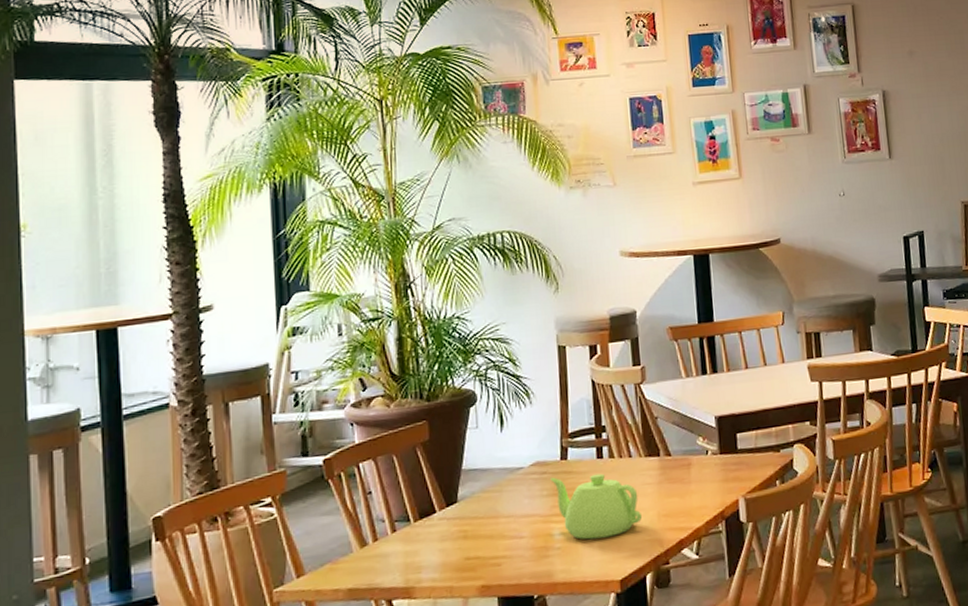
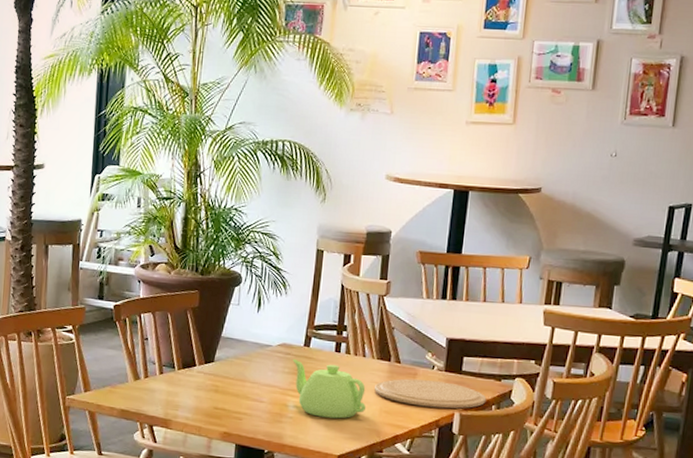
plate: none [648,465,769,501] -> present [374,378,487,409]

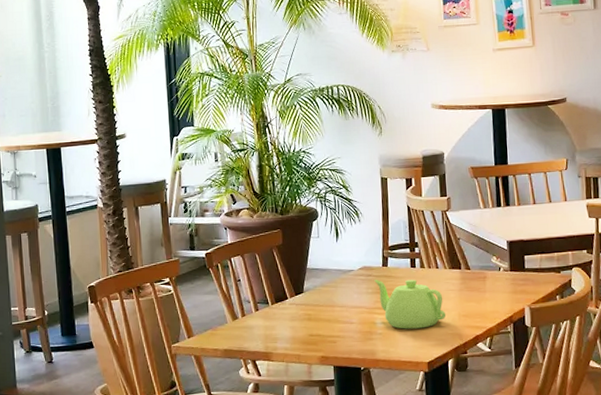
plate: present [374,378,487,409] -> none [451,281,551,306]

